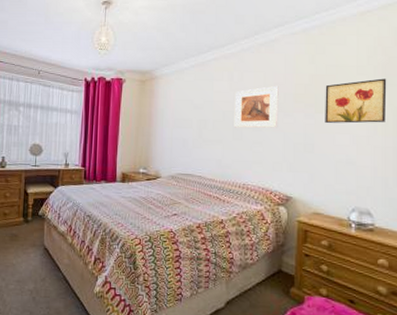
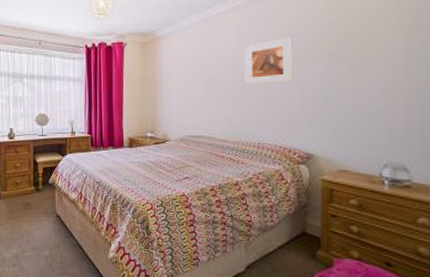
wall art: present [325,78,387,124] -> none [346,18,420,72]

